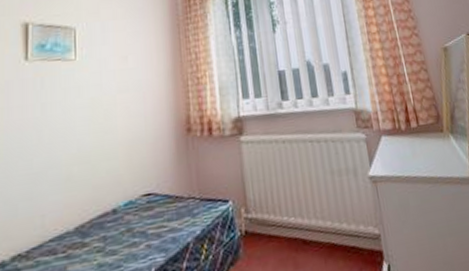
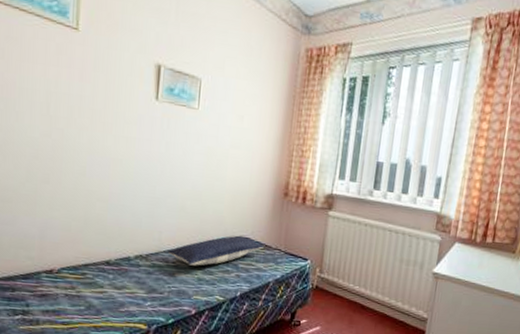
pillow: none [54,192,176,250] -> present [167,235,265,266]

